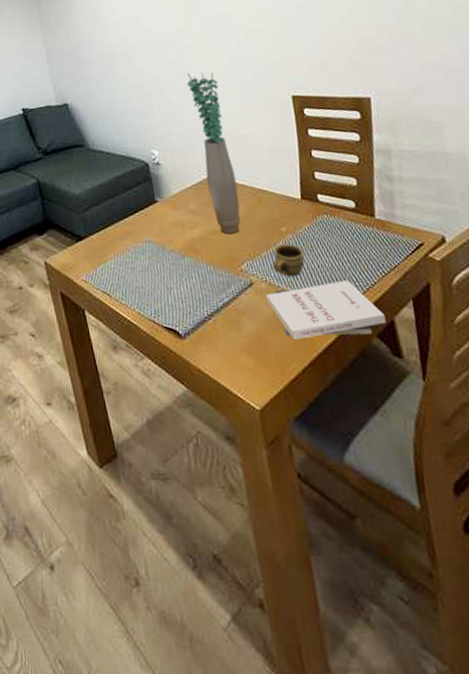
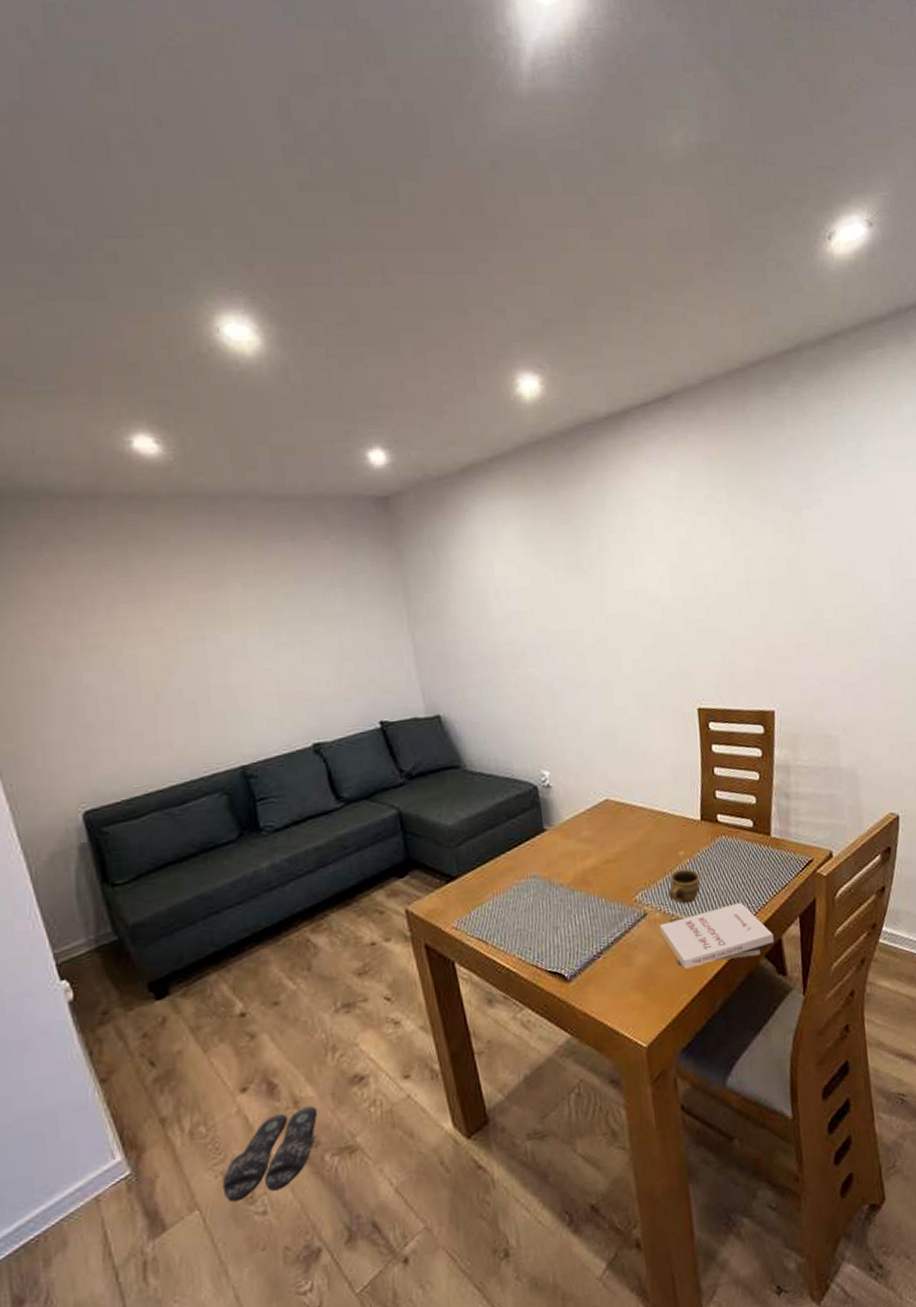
vase: present [186,72,240,235] -> none [585,680,637,863]

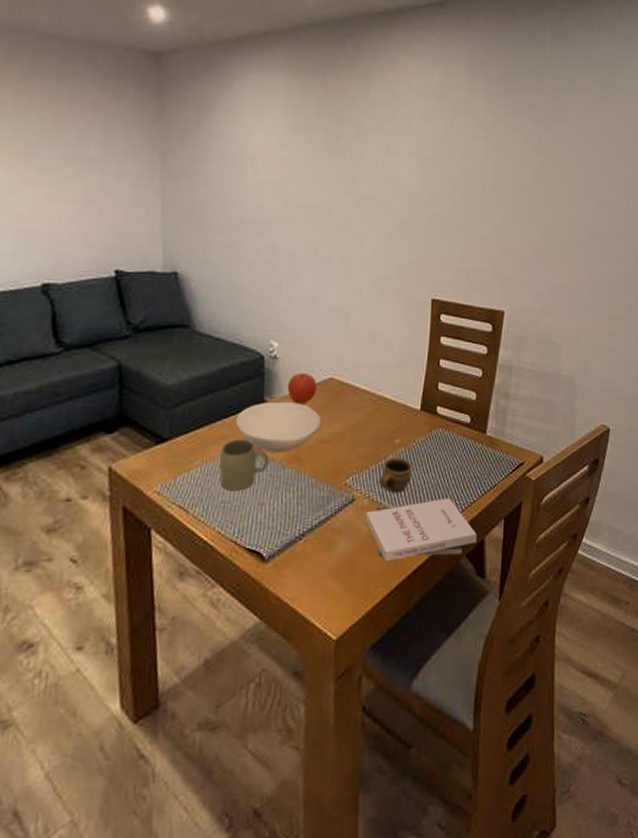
mug: none [509,868,558,920] -> present [219,439,270,491]
bowl: none [519,827,603,879] -> present [236,401,321,452]
fruit: none [564,797,594,829] -> present [287,372,317,404]

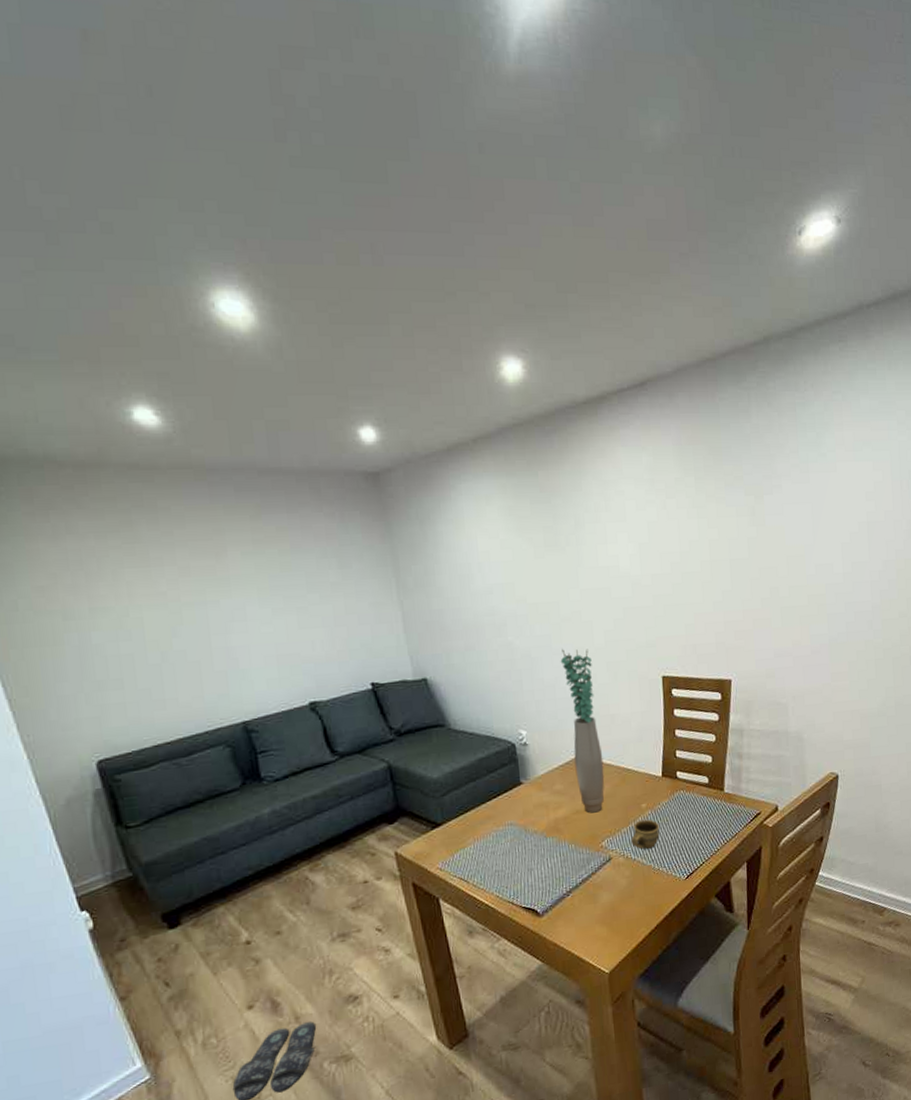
mug: present [219,439,270,491] -> none [488,817,533,862]
bowl: present [236,401,321,452] -> none [498,781,574,826]
fruit: present [287,372,317,404] -> none [539,754,566,783]
vase: none [325,258,359,444] -> present [560,649,605,813]
books: present [365,497,477,561] -> none [622,848,724,907]

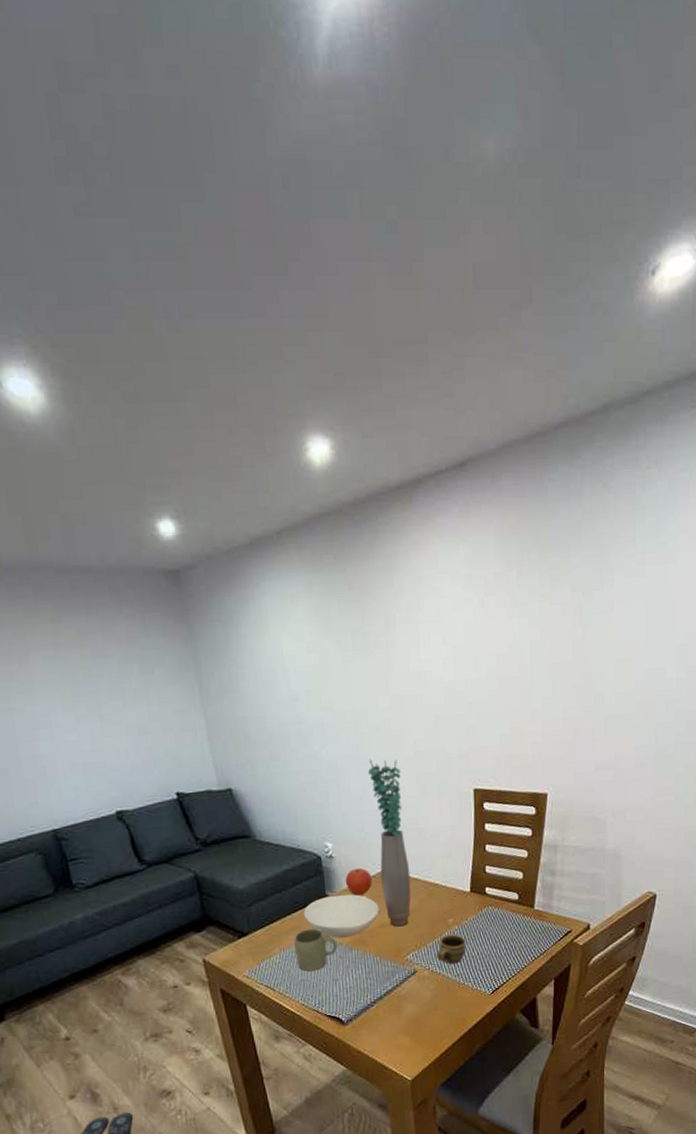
mug: none [488,817,533,862] -> present [294,928,338,972]
bowl: none [498,781,574,826] -> present [304,894,379,938]
fruit: none [539,754,566,783] -> present [345,868,372,896]

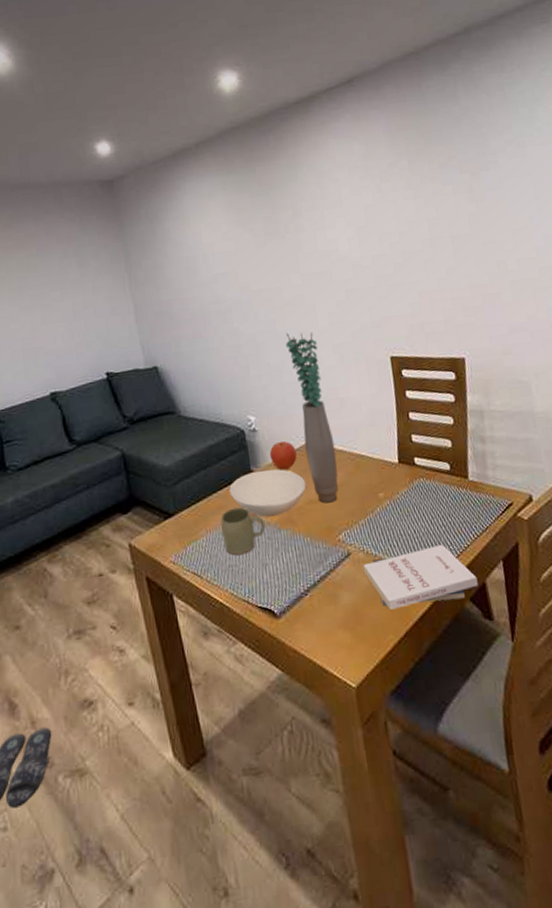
books: none [427,964,529,1019] -> present [363,544,478,610]
cup: present [437,934,466,964] -> none [370,510,402,544]

